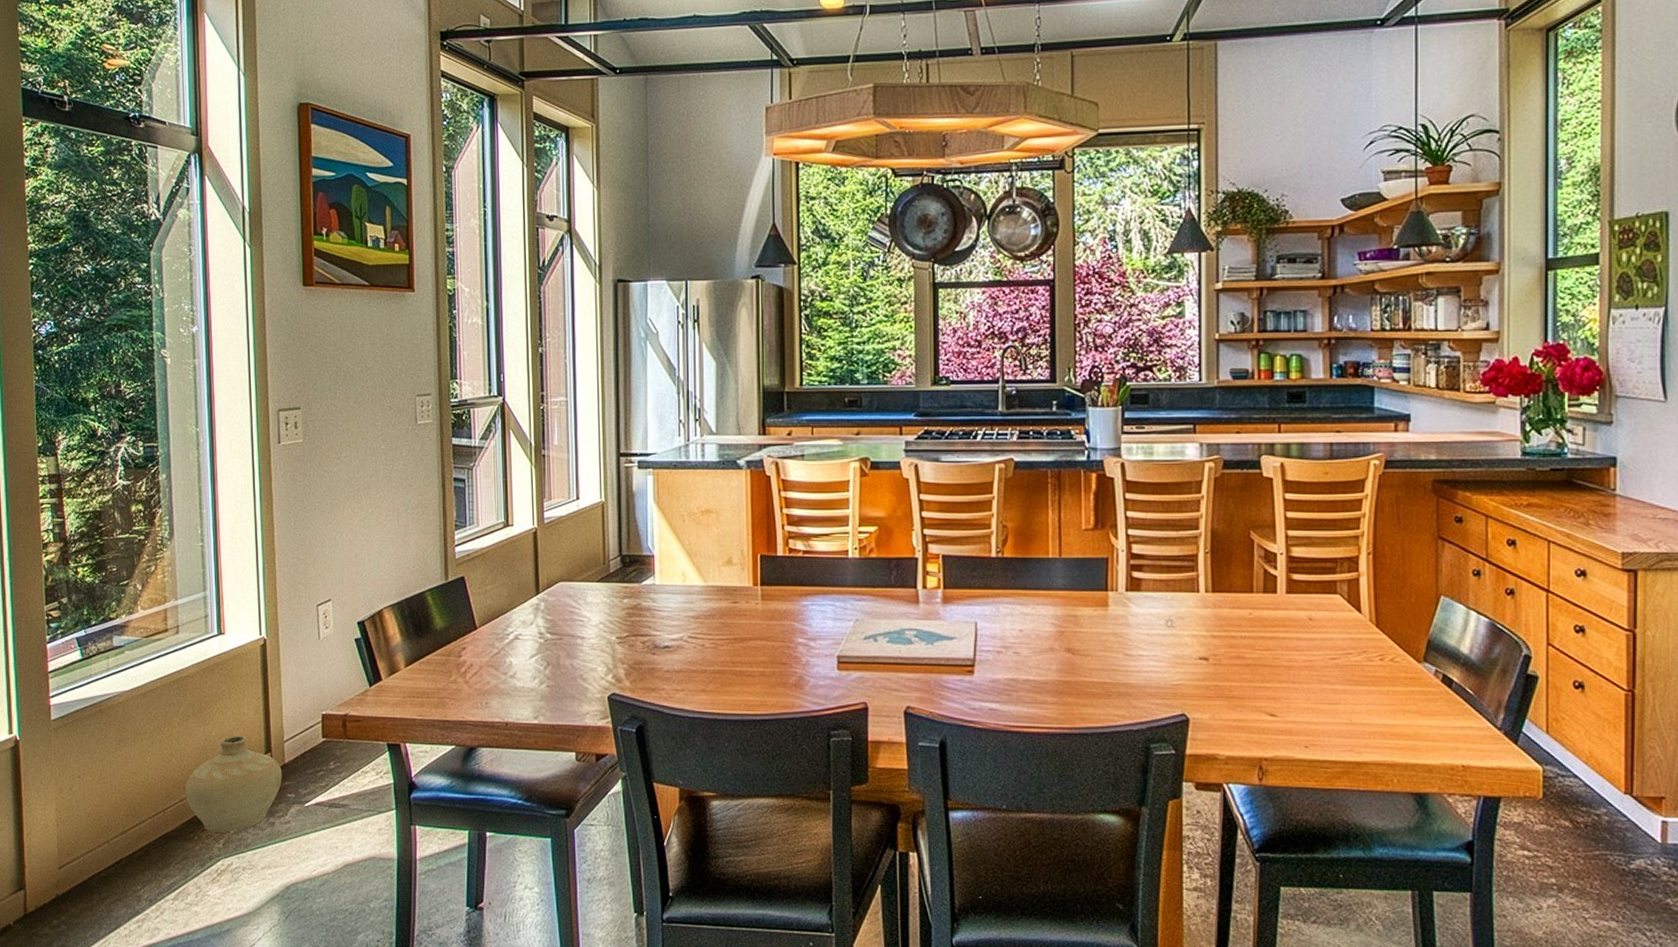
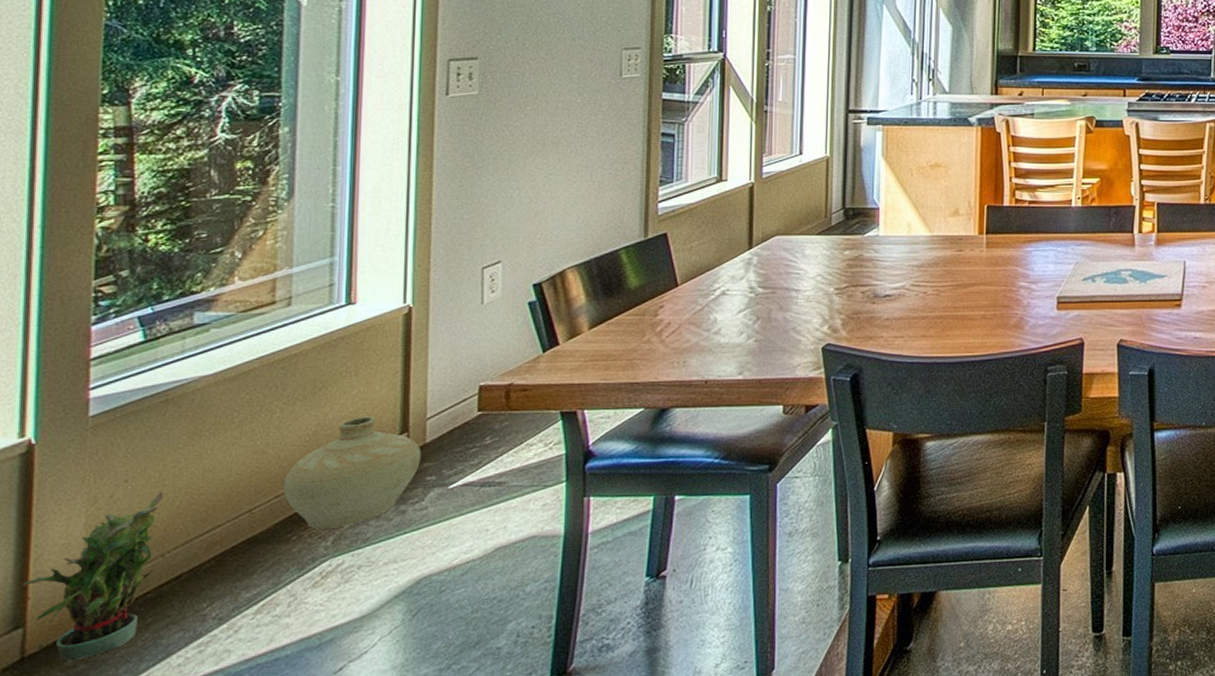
potted plant: none [20,788,105,922] -> present [22,491,164,661]

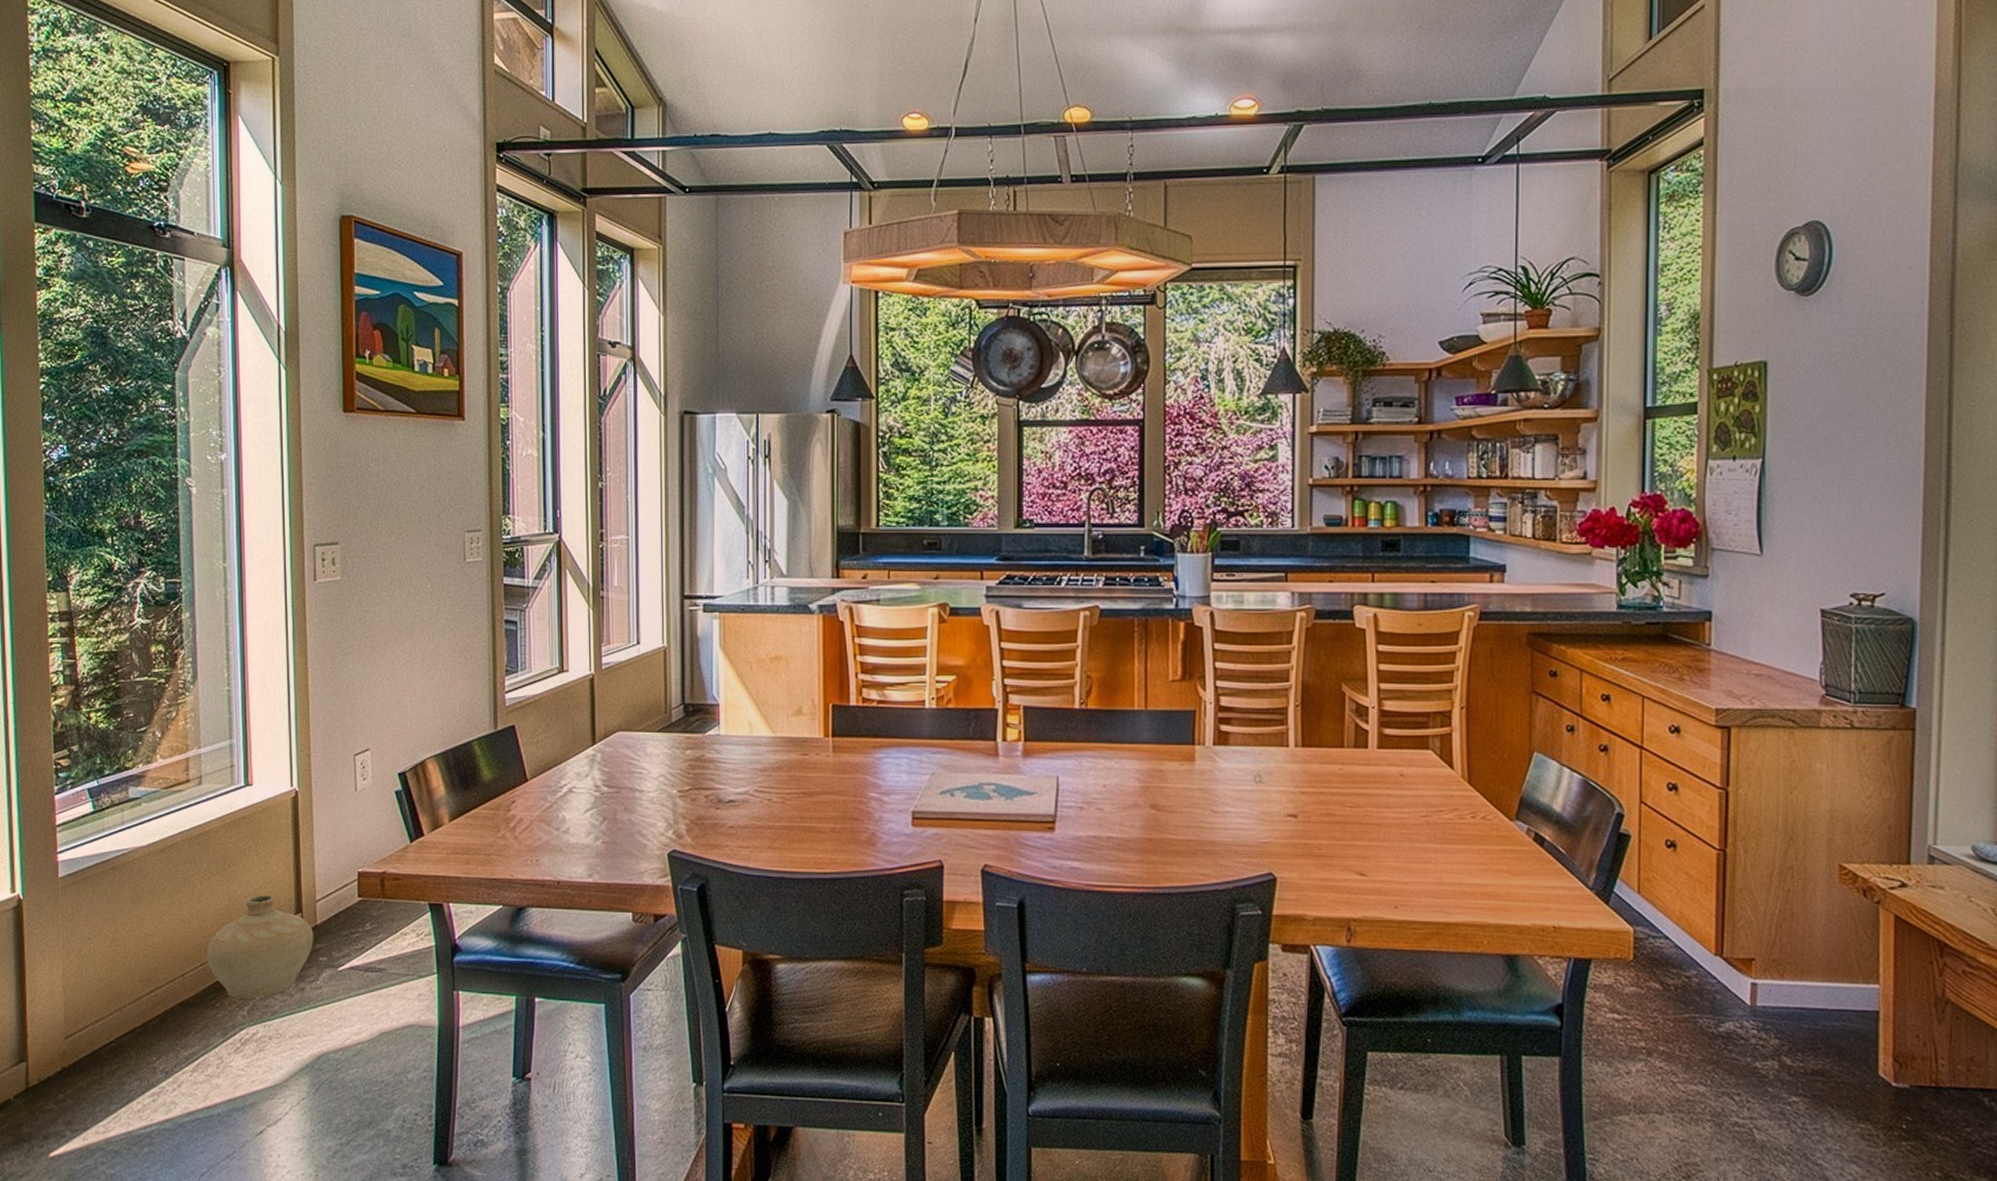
potted plant: present [22,491,164,661] -> none [22,951,118,1096]

